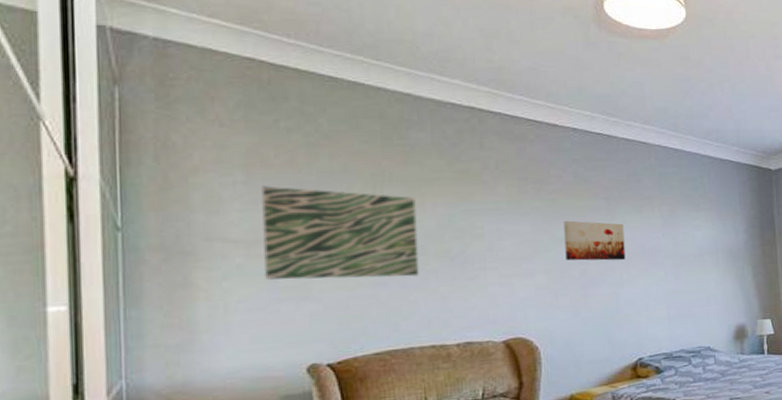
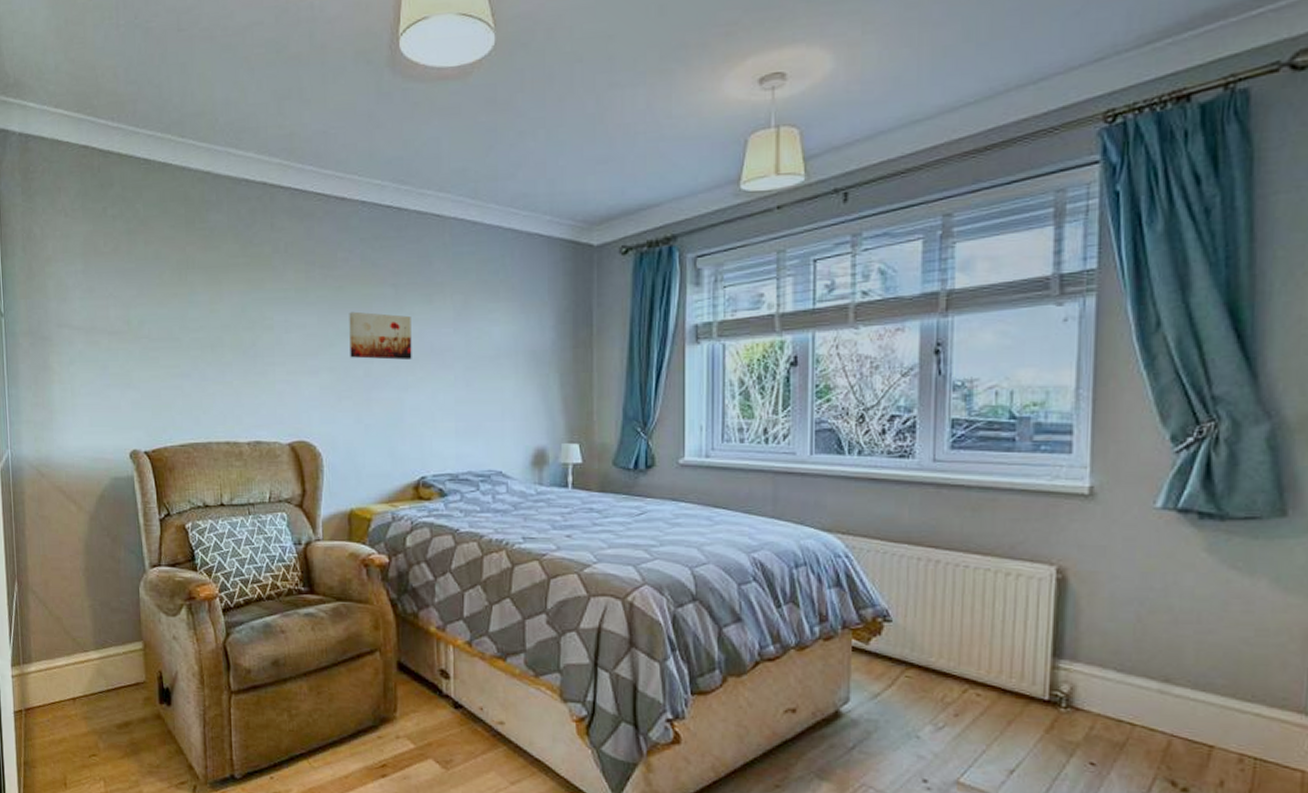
wall art: present [261,186,419,280] -> none [95,274,217,369]

